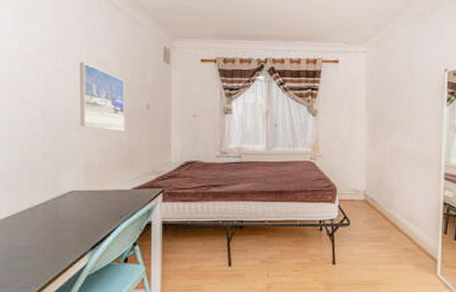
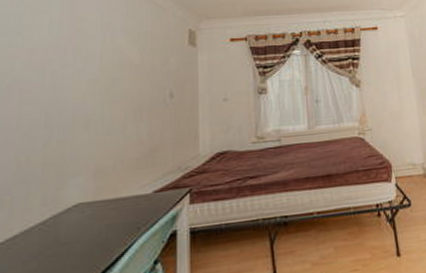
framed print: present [80,61,125,132] -> none [91,53,145,126]

